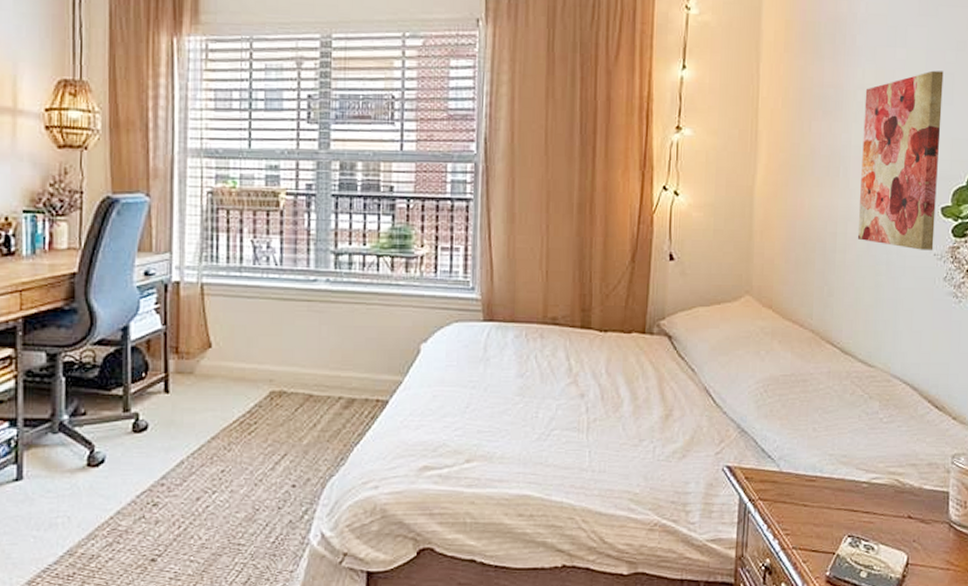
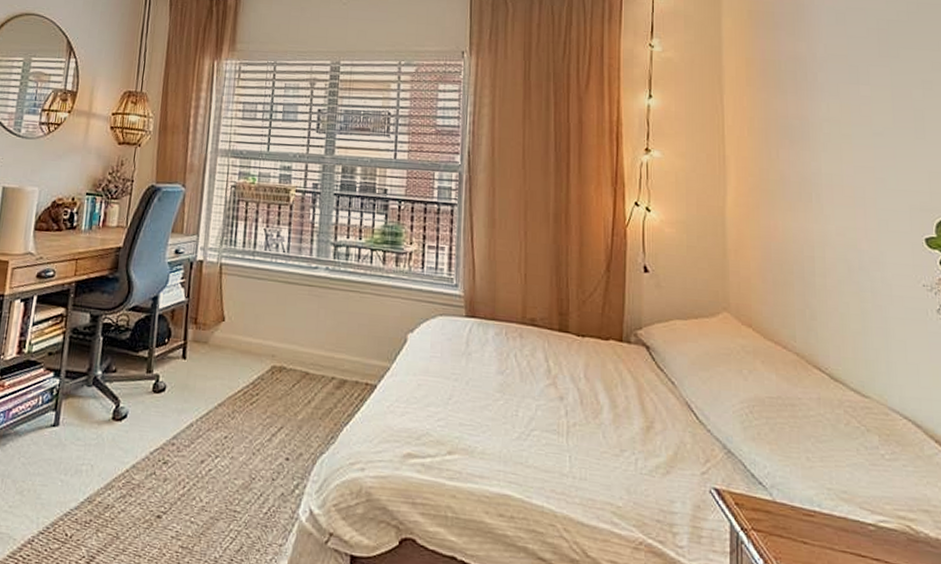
wall art: present [857,70,944,250] -> none [831,107,922,281]

